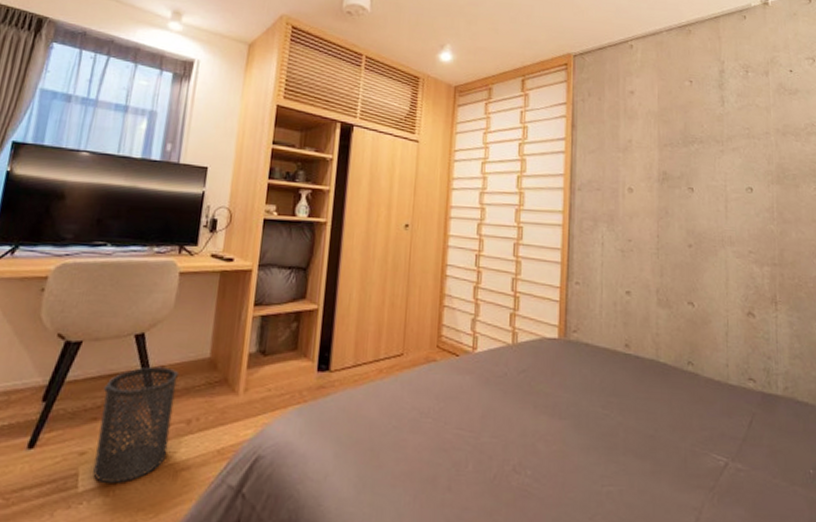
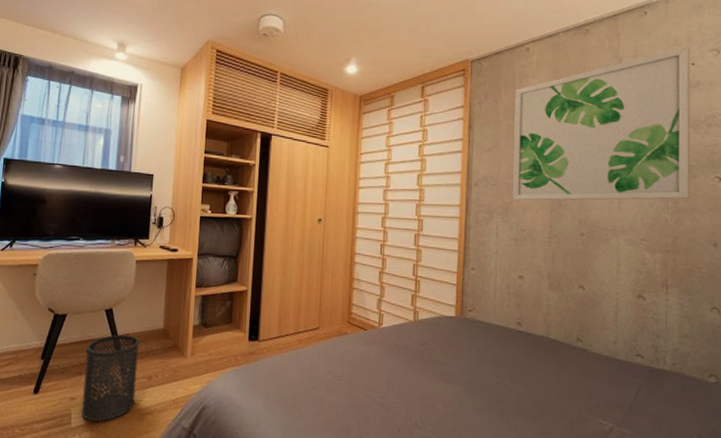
wall art: none [619,52,794,210] -> present [513,46,691,201]

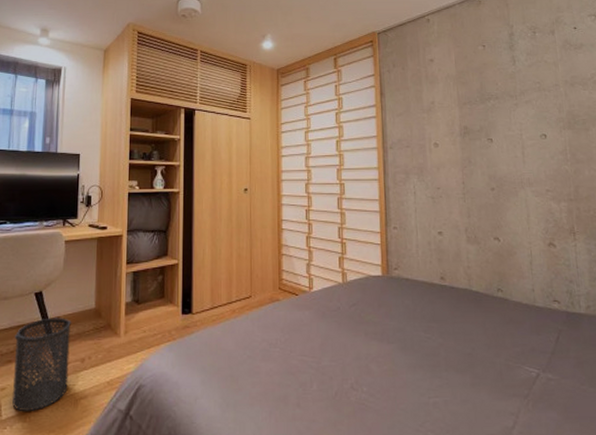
wall art: present [513,46,691,201] -> none [420,12,586,161]

